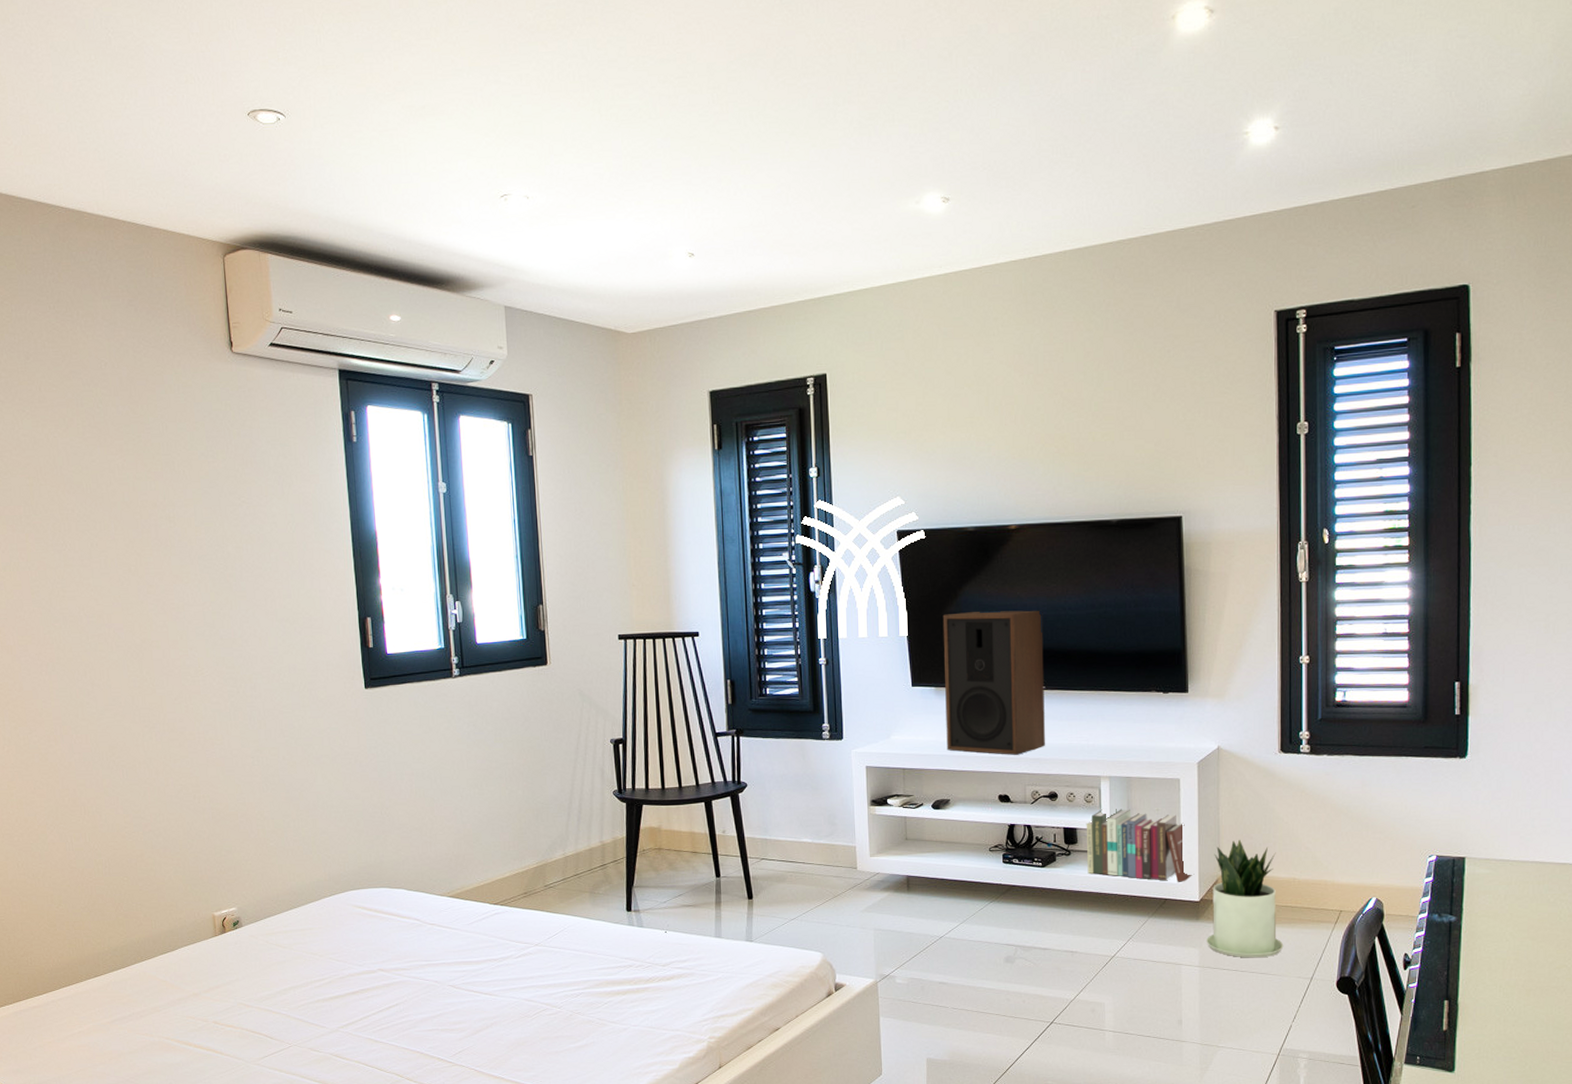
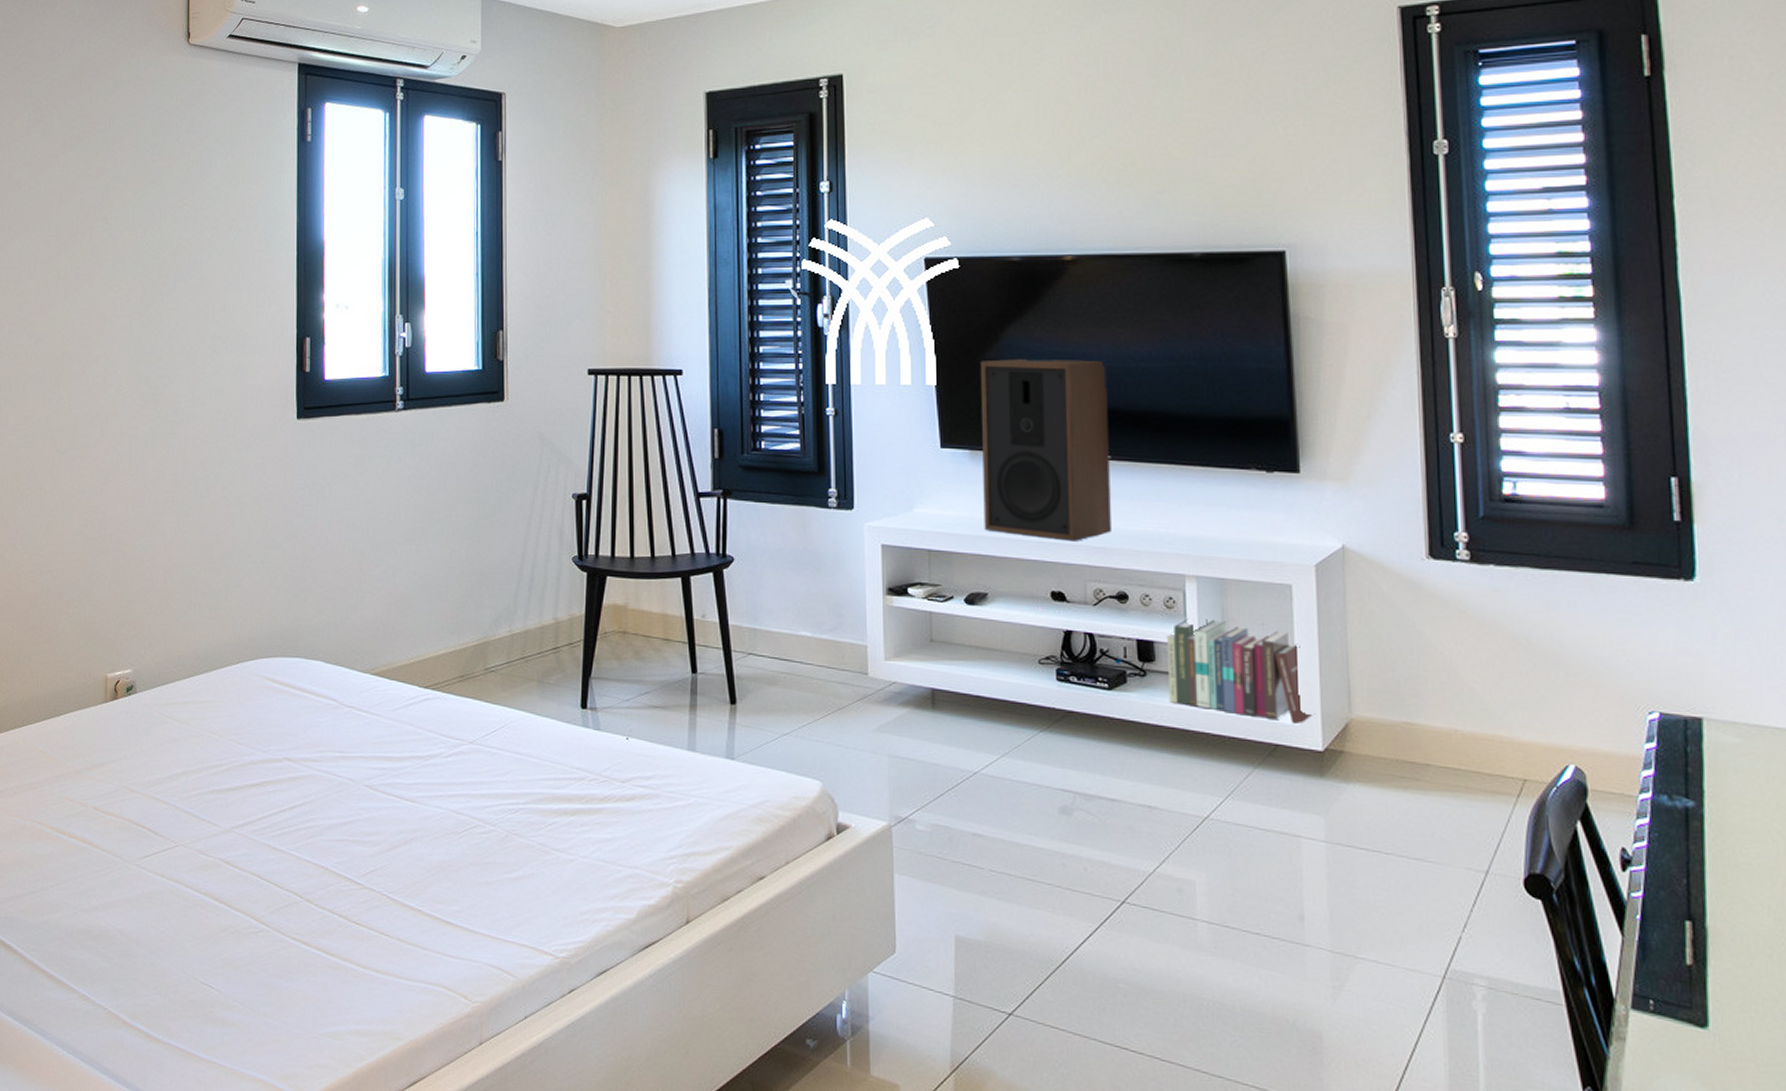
planter: present [1205,840,1284,958] -> none [1333,672,1445,837]

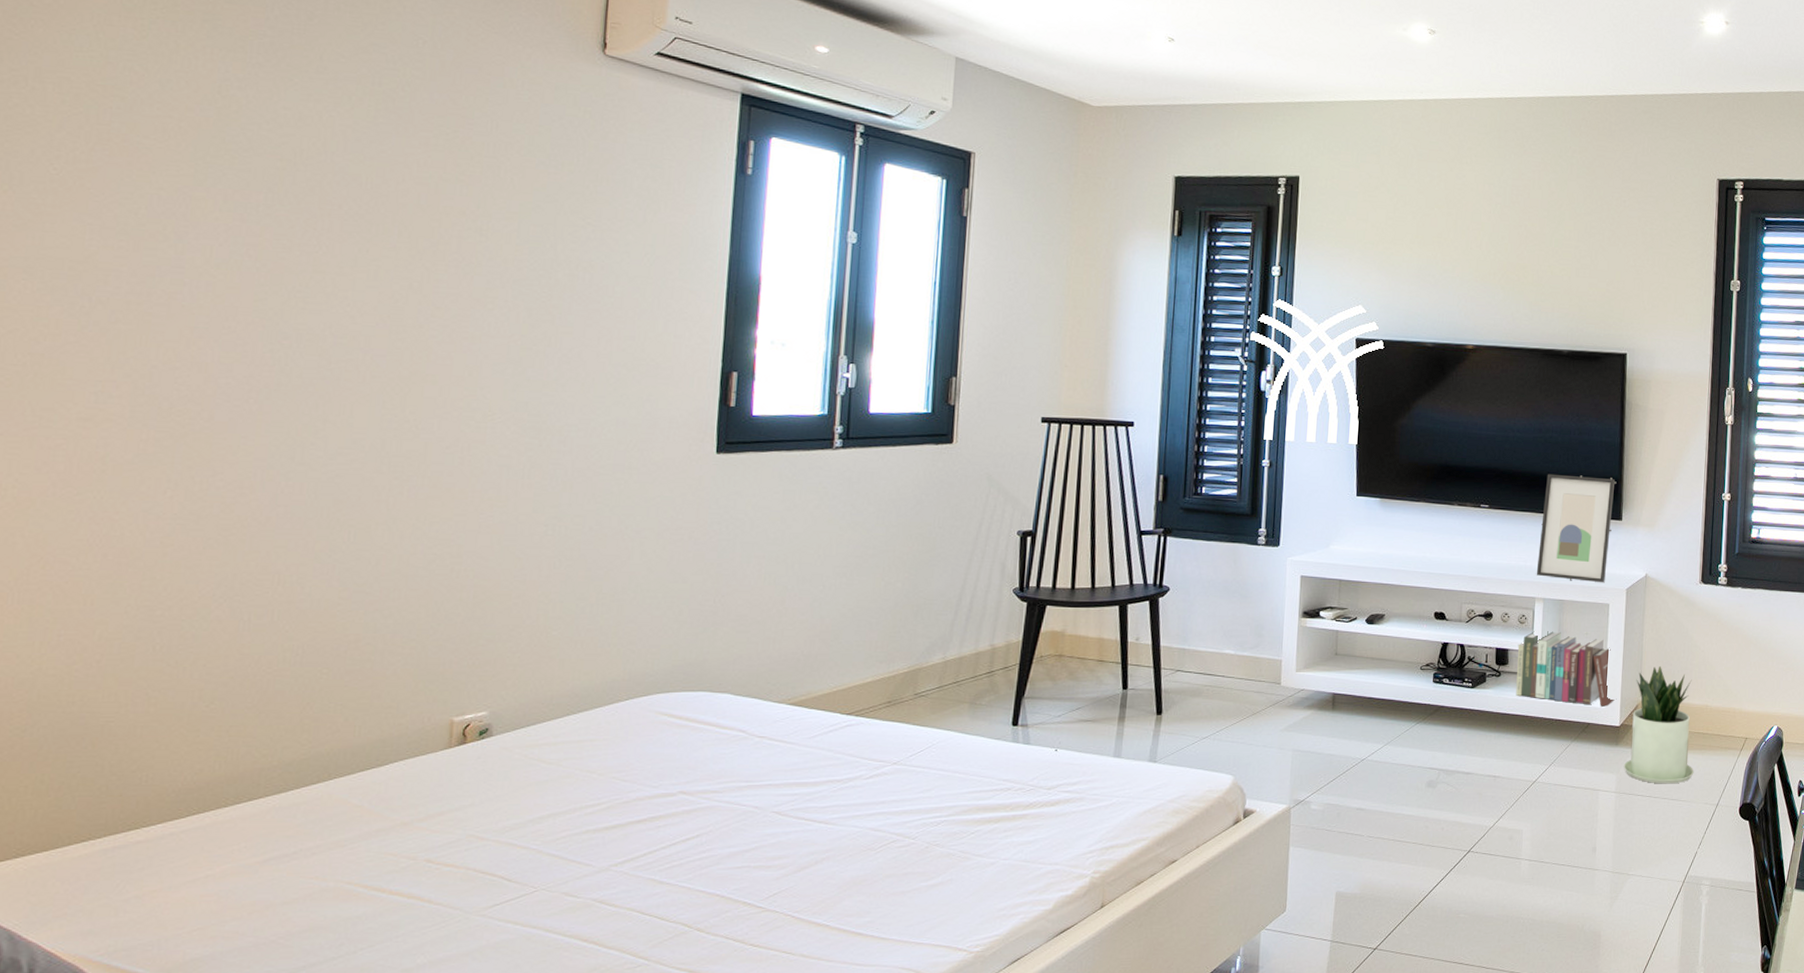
speaker: present [980,359,1111,541] -> none [1386,425,1492,572]
picture frame: none [1183,413,1287,557] -> present [1536,474,1617,583]
planter: none [1333,672,1445,837] -> present [1623,666,1694,784]

